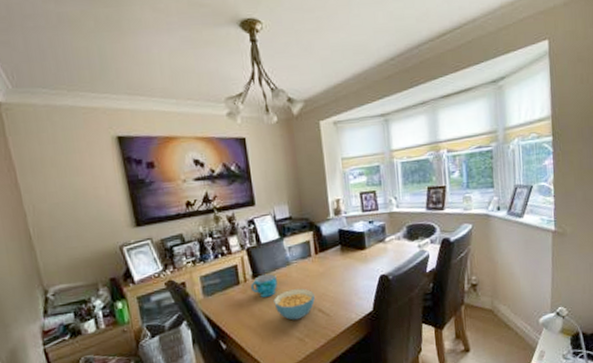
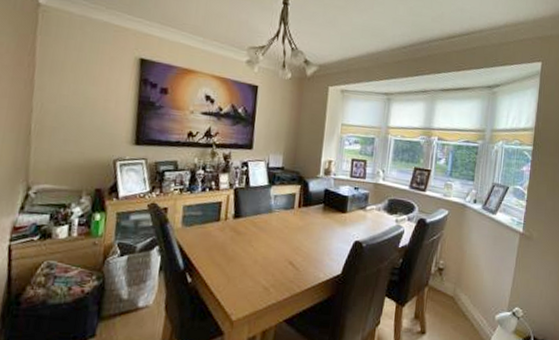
cup: present [250,273,278,298] -> none [229,216,257,240]
cereal bowl: present [273,288,315,320] -> none [248,236,289,268]

